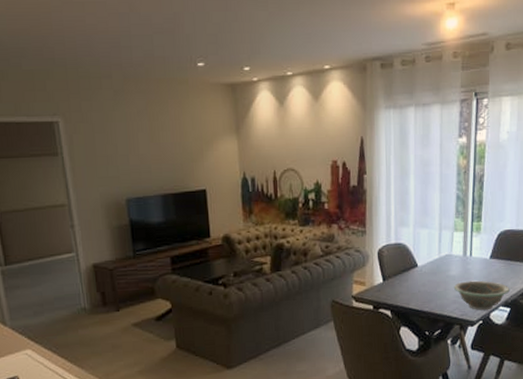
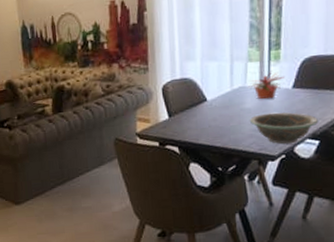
potted plant: none [454,241,484,268] -> present [248,70,284,100]

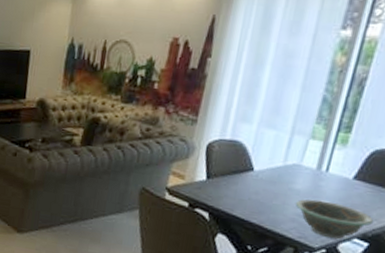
potted plant: present [248,70,284,100] -> none [304,154,348,186]

